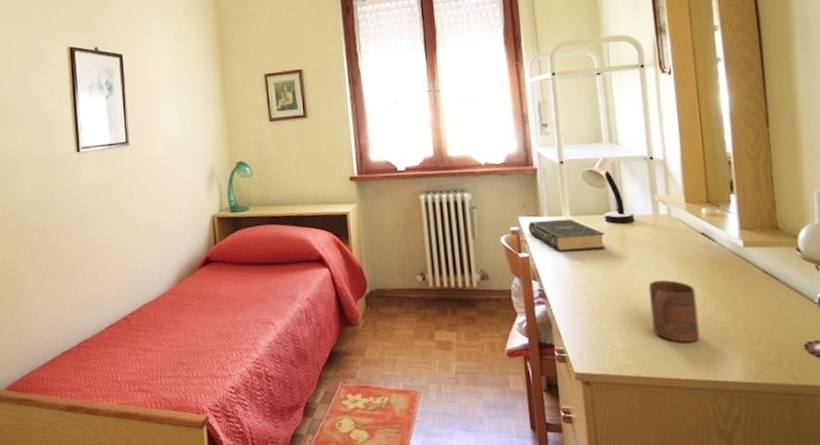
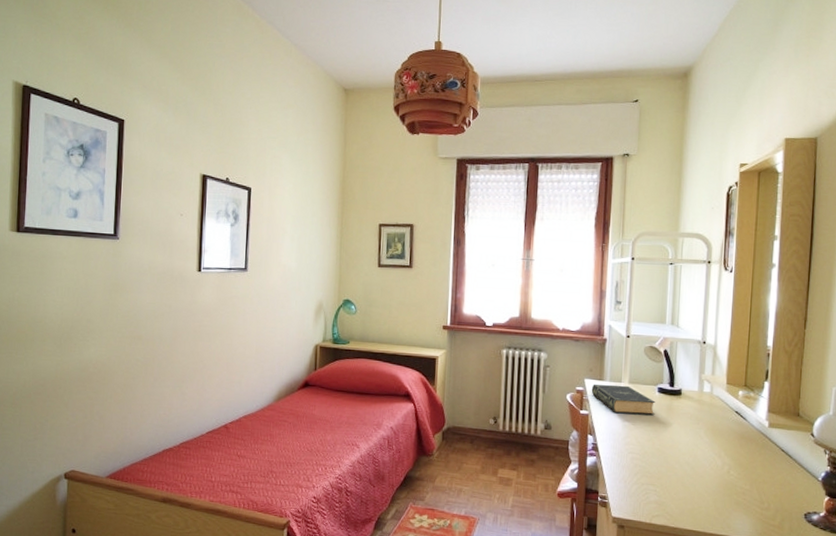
cup: present [648,280,700,342] -> none [682,447,723,502]

